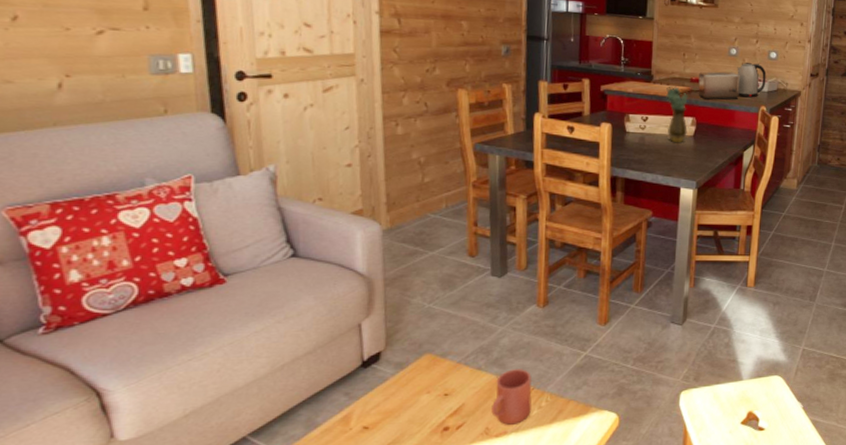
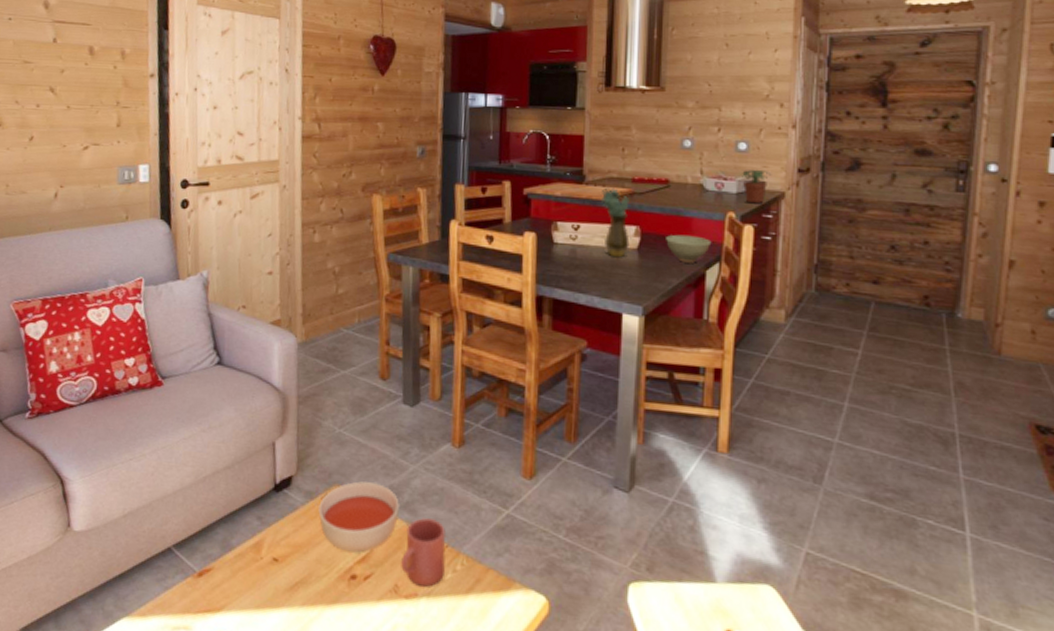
bowl: none [409,346,489,409] -> present [318,481,399,553]
toaster: present [698,71,740,101] -> none [642,168,697,205]
bowl: none [715,124,749,146] -> present [666,234,712,263]
kettle: present [737,62,766,98] -> none [693,156,734,201]
potted plant: none [772,73,793,100] -> present [742,169,772,204]

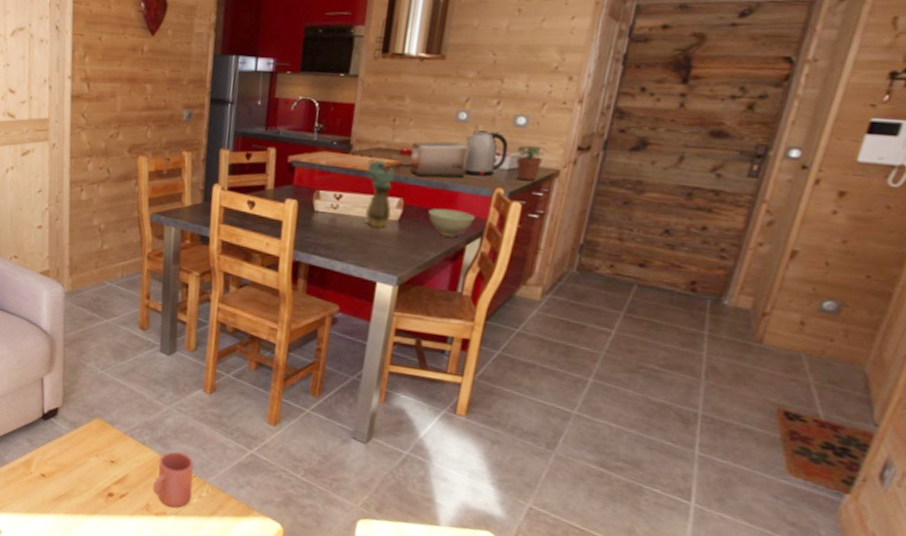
bowl: present [318,481,399,553] -> none [81,416,154,476]
toaster: none [642,168,697,205] -> present [409,141,469,179]
kettle: none [693,156,734,201] -> present [464,129,509,177]

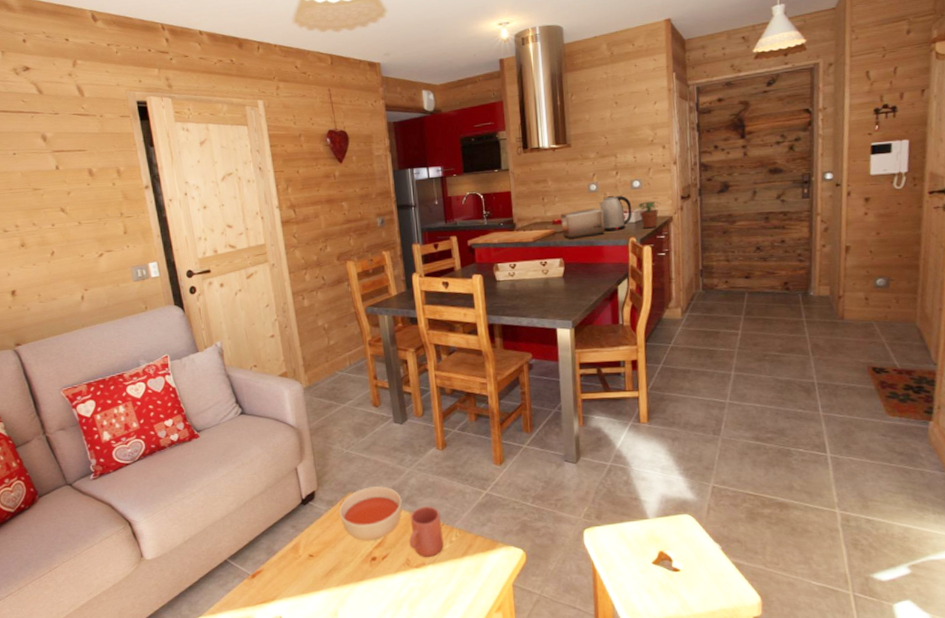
bowl: none [81,416,154,476] -> present [339,486,402,541]
vase: present [365,158,396,229] -> none [530,230,557,286]
bowl: present [428,208,476,238] -> none [584,260,620,282]

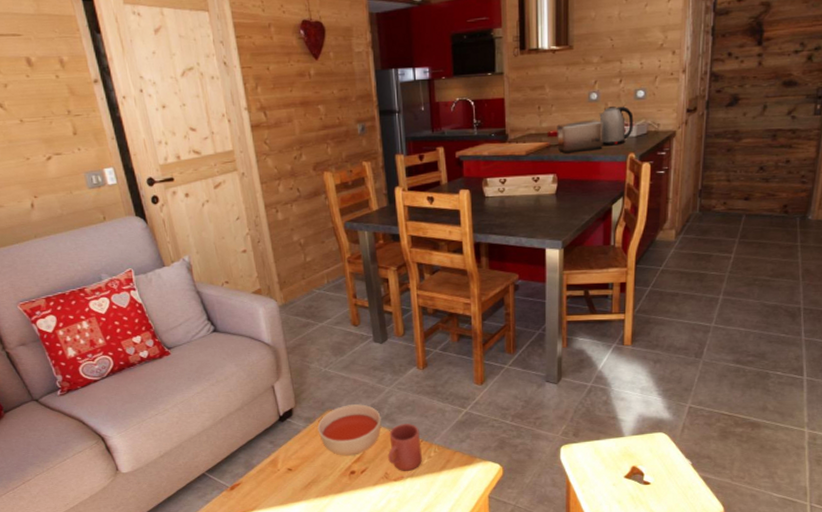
potted plant: present [638,200,662,229] -> none [640,113,666,144]

